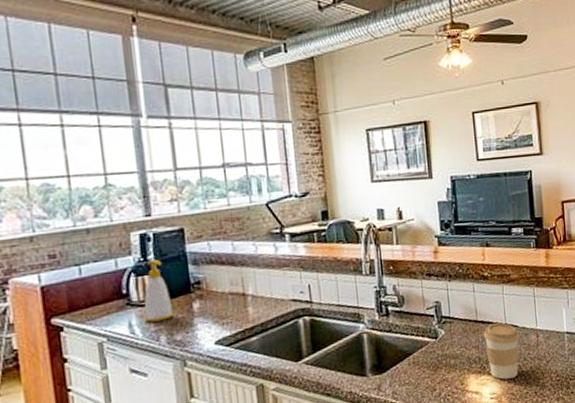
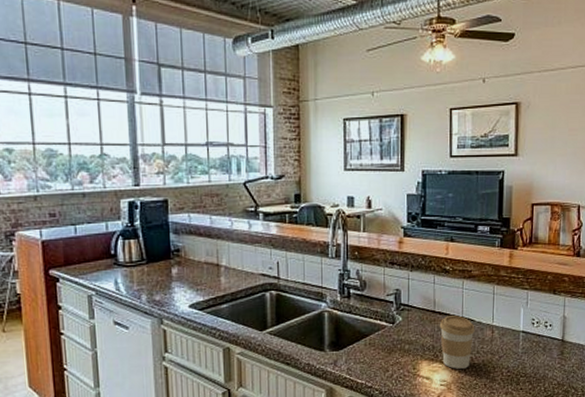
soap bottle: present [144,260,174,322] -> none [129,226,154,282]

